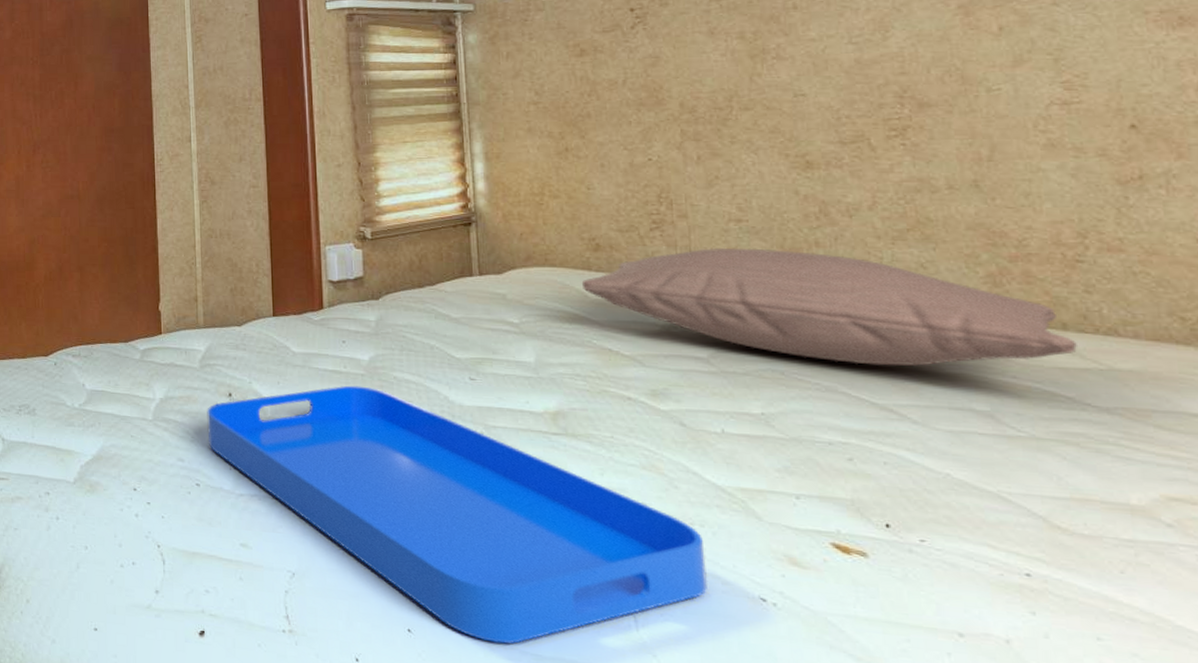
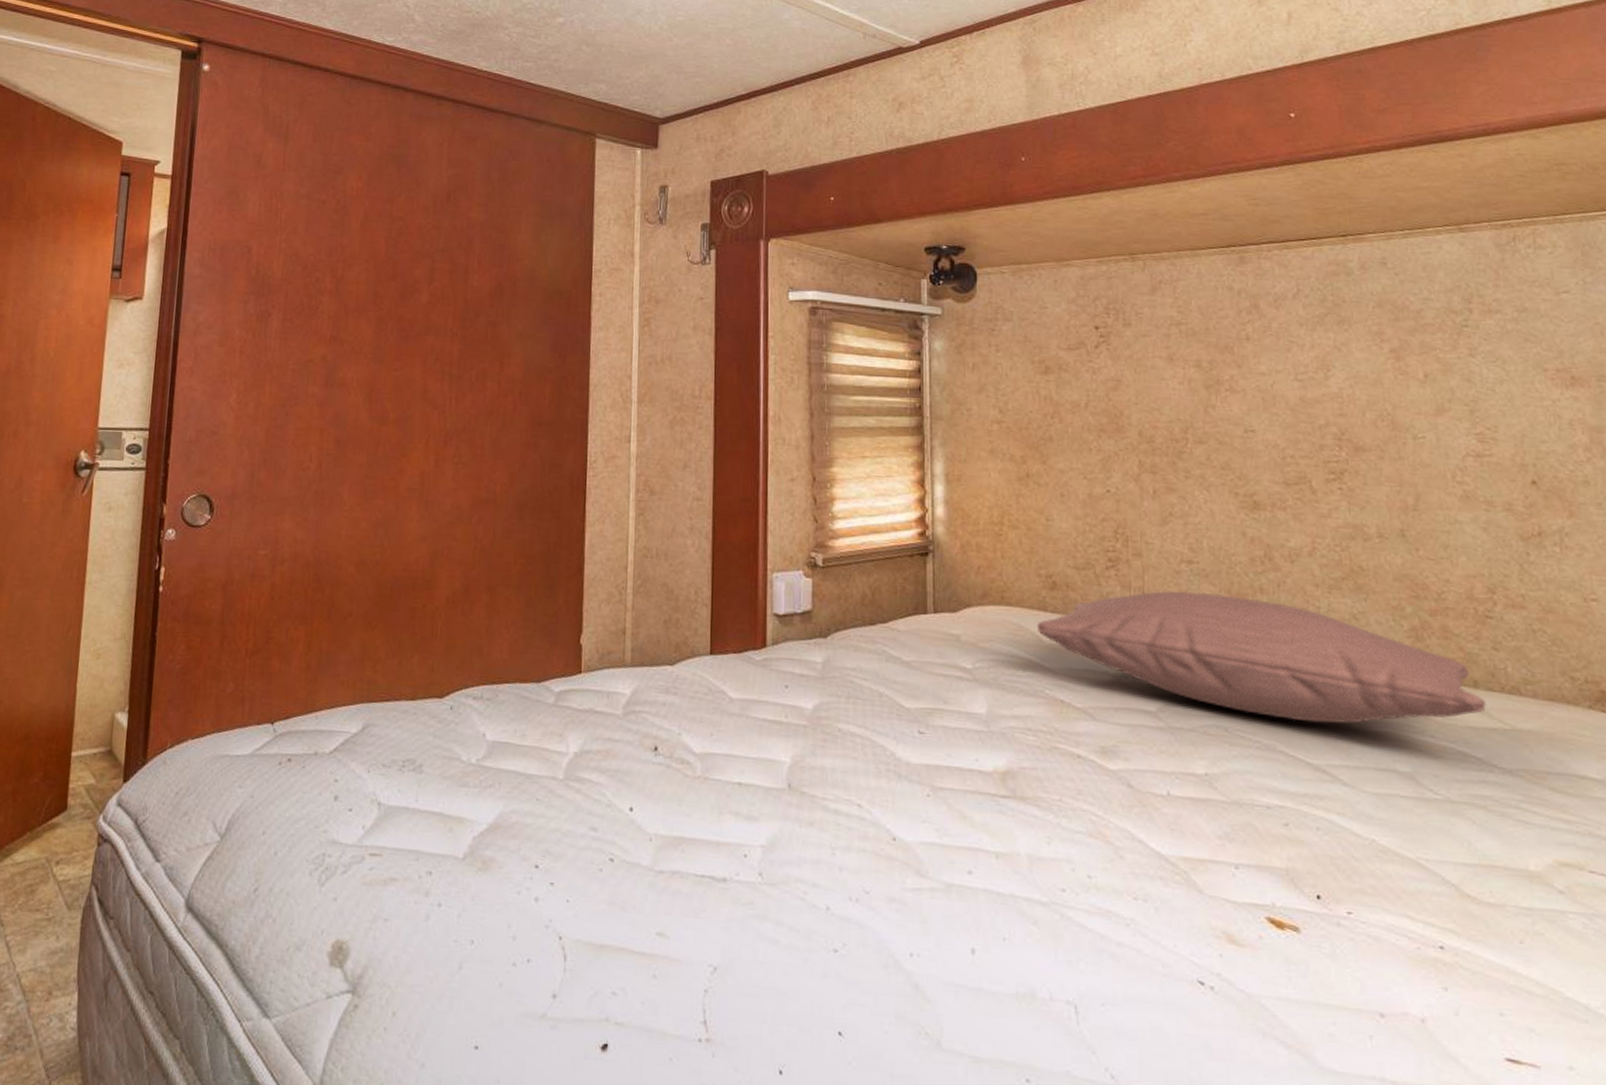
serving tray: present [207,385,708,644] -> none [626,738,1149,1046]

